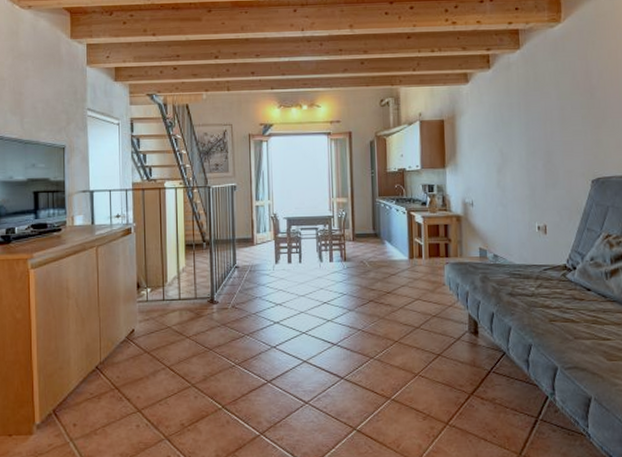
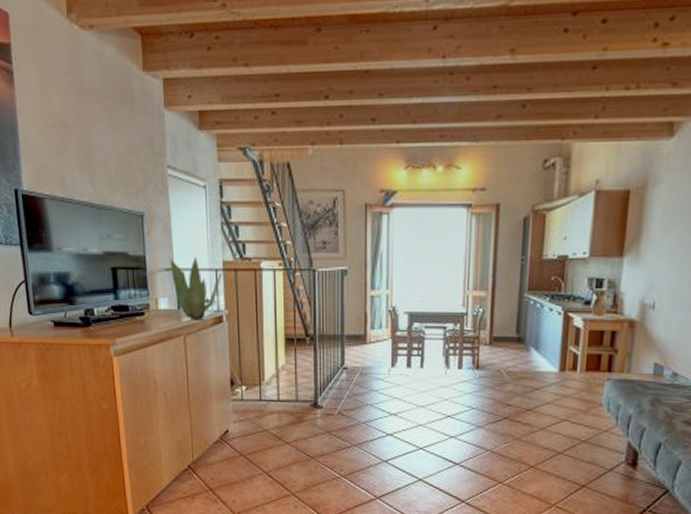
plant: none [86,179,132,233] -> present [170,256,223,320]

